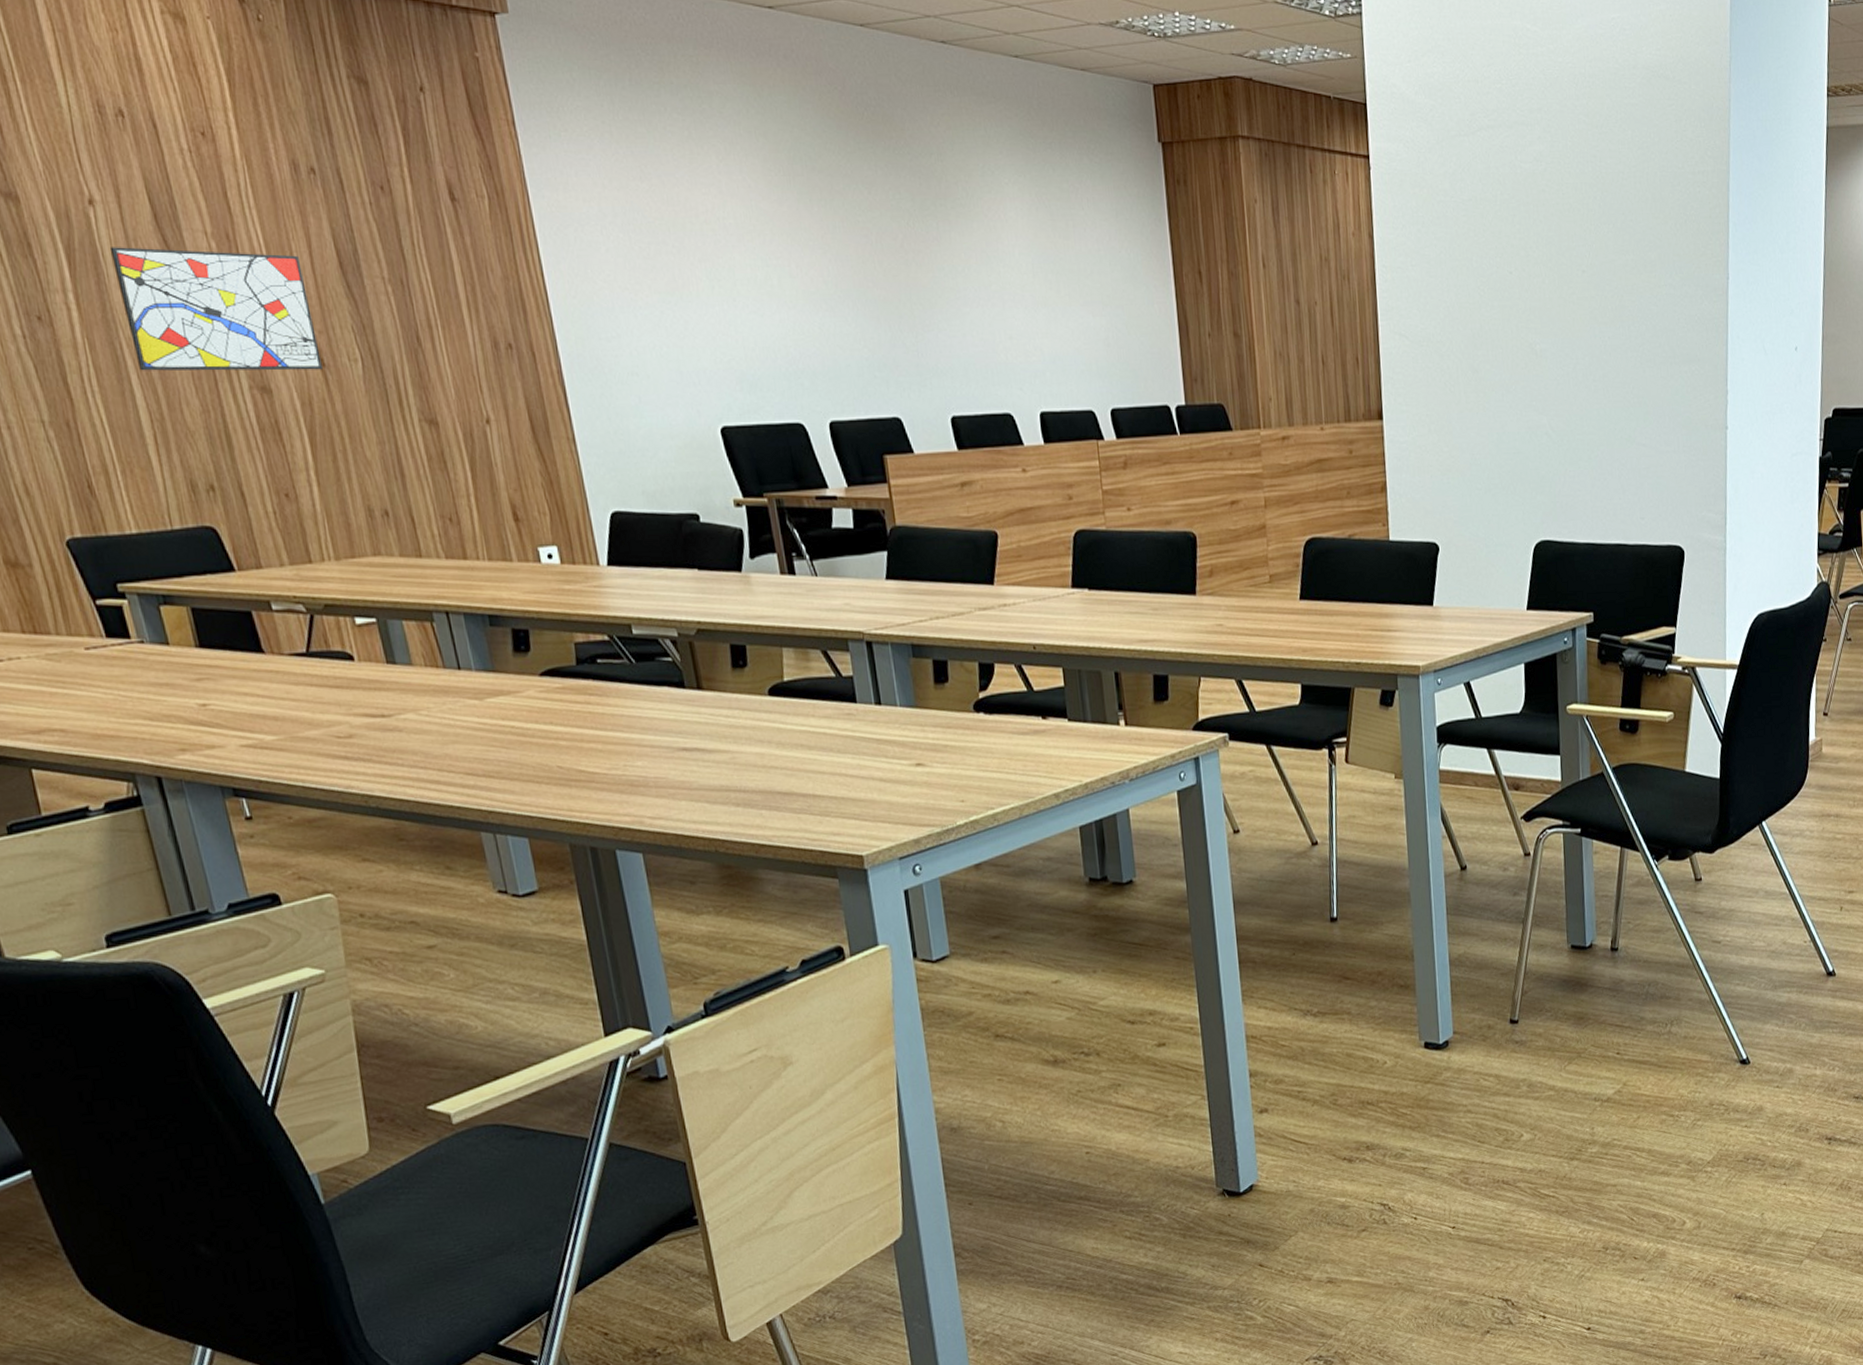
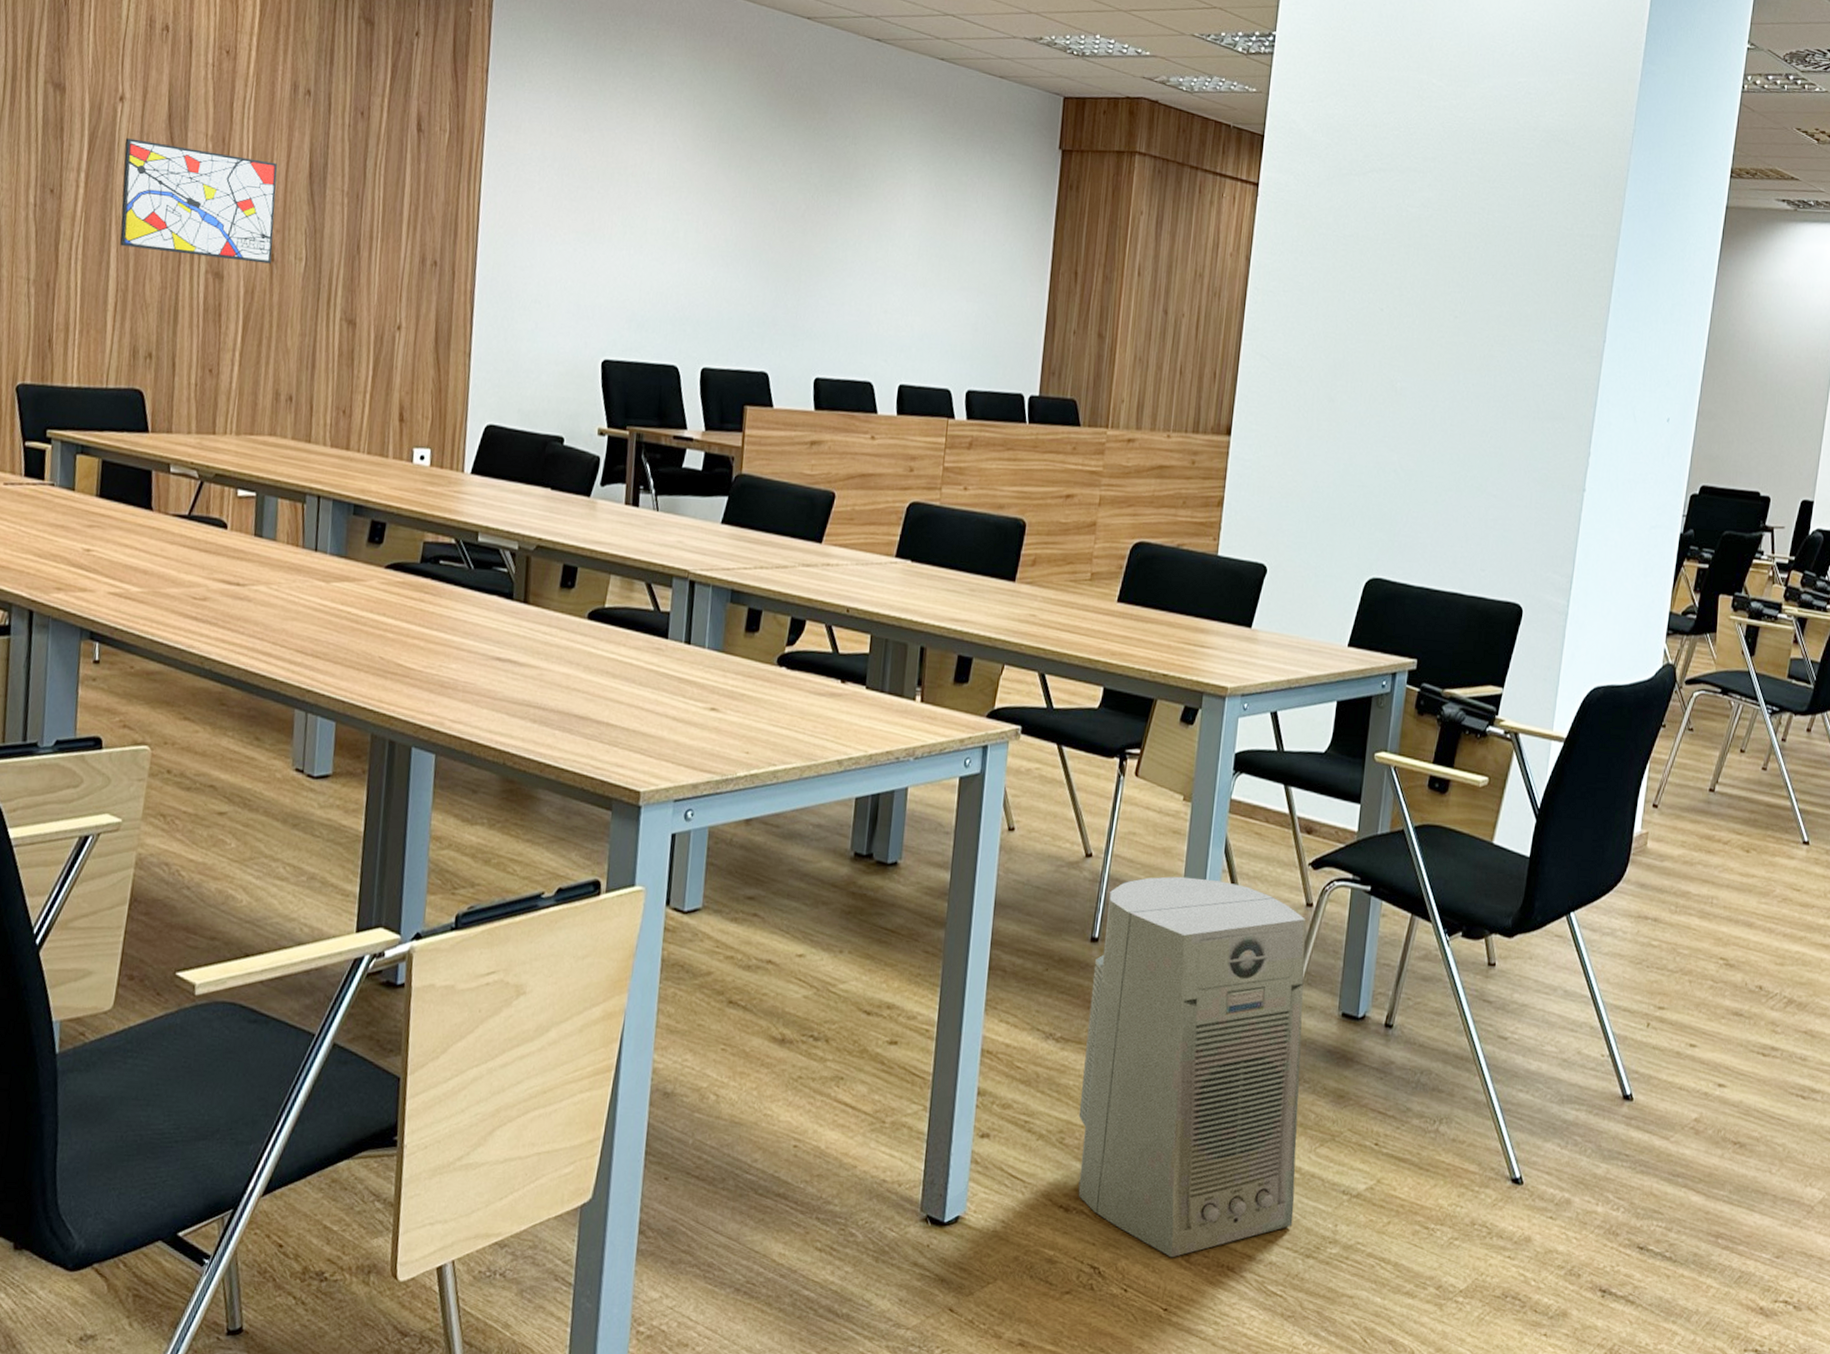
air purifier: none [1338,846,1555,1184] -> present [1078,876,1306,1258]

